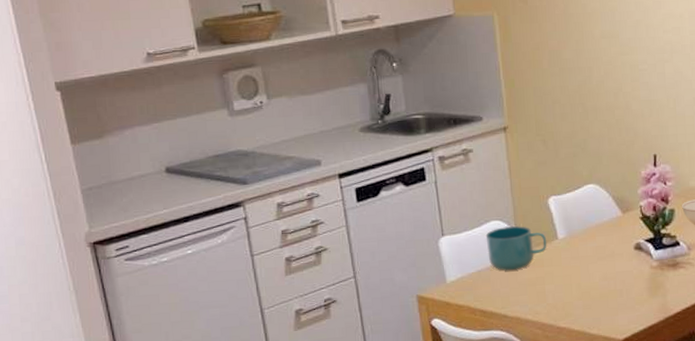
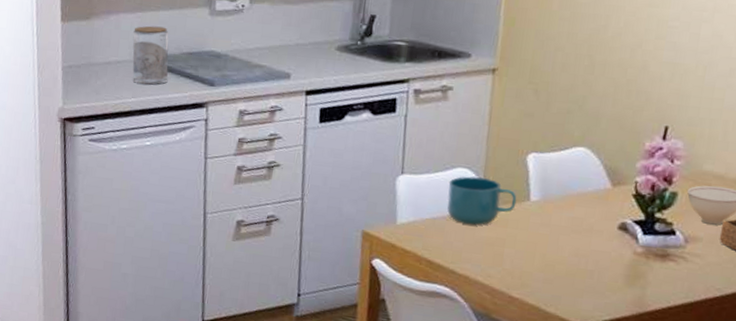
jar: none [152,134,199,194] -> present [132,25,169,85]

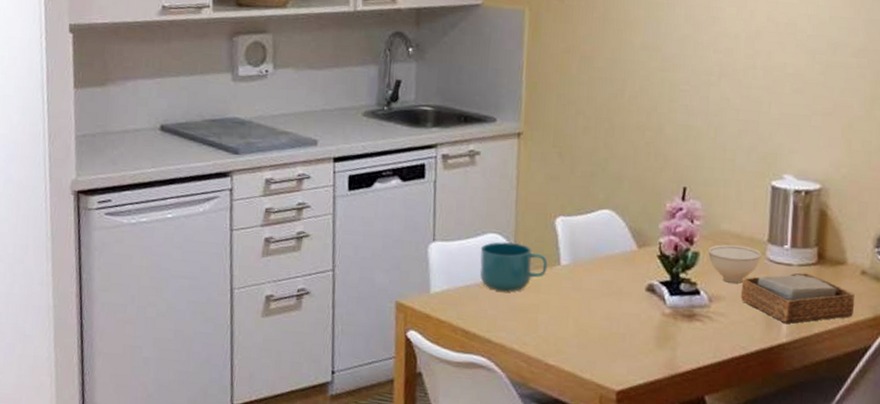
jar: present [132,25,169,85] -> none [151,92,190,154]

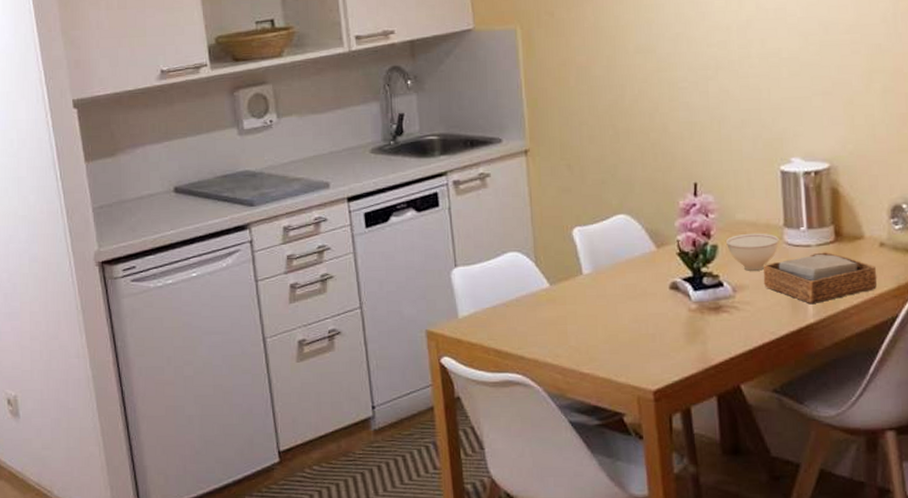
cup: present [479,242,548,292] -> none [502,259,570,308]

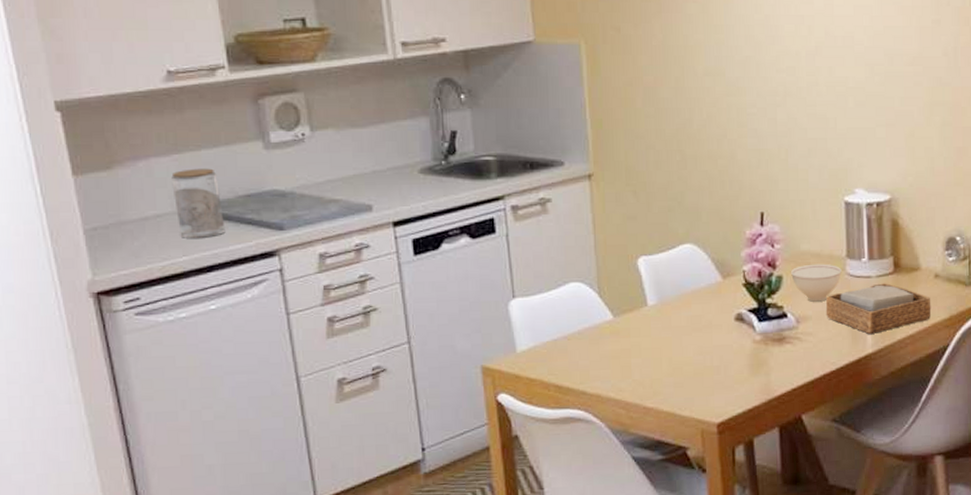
jar: none [163,153,206,214] -> present [171,168,226,238]

